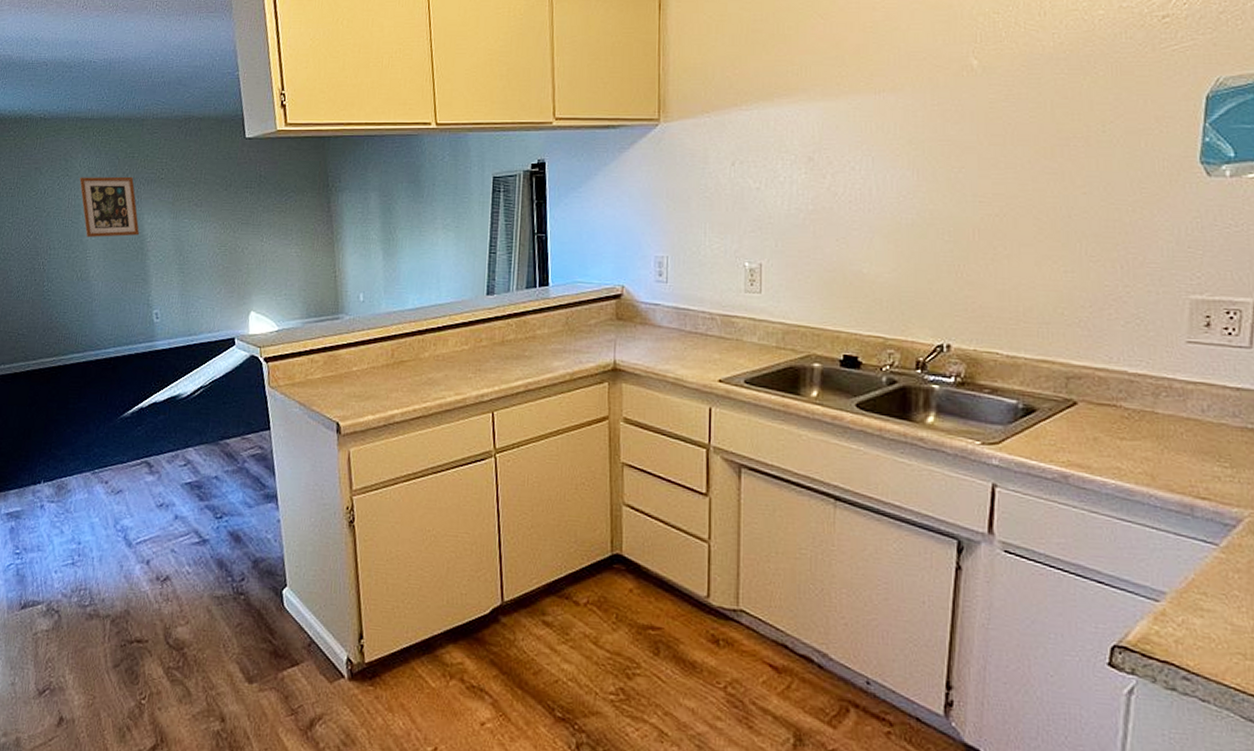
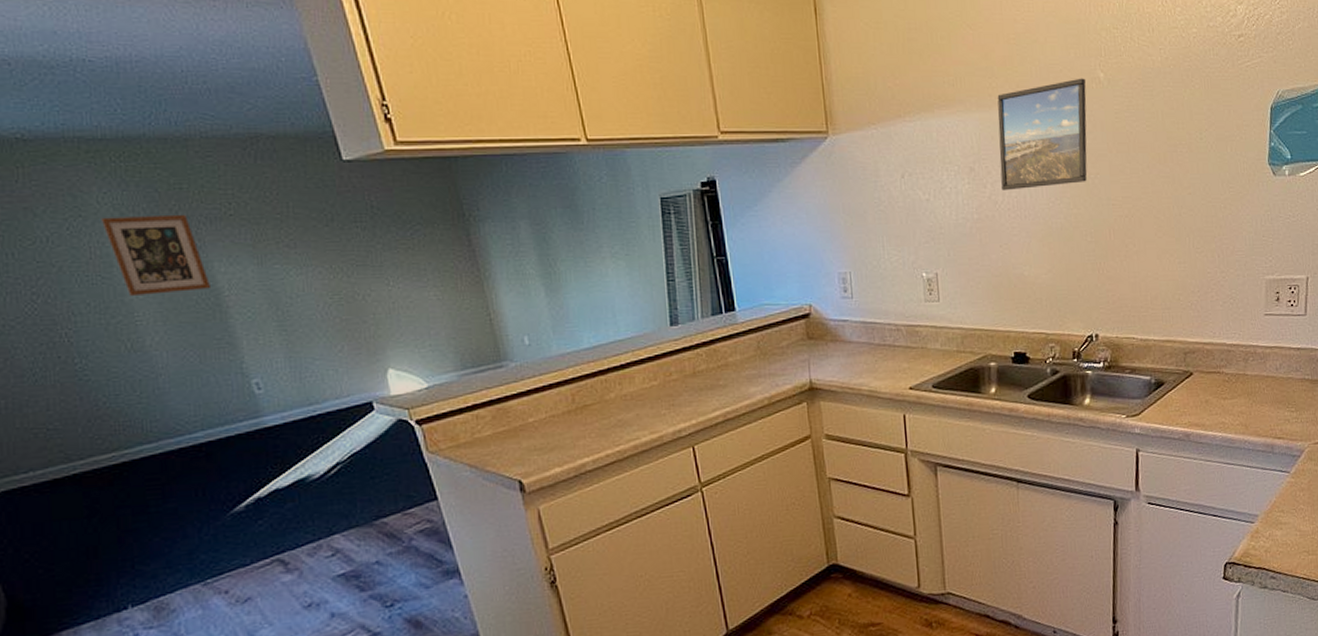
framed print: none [844,65,954,182] -> present [997,78,1087,191]

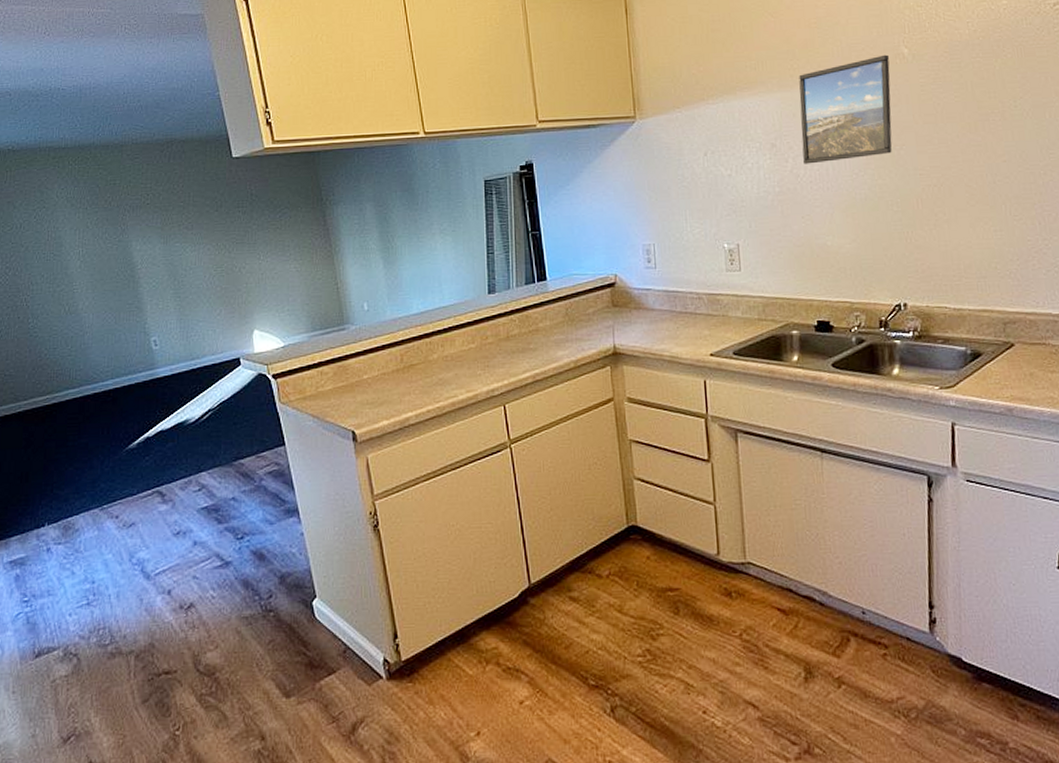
wall art: present [101,214,212,295] -> none [58,204,129,269]

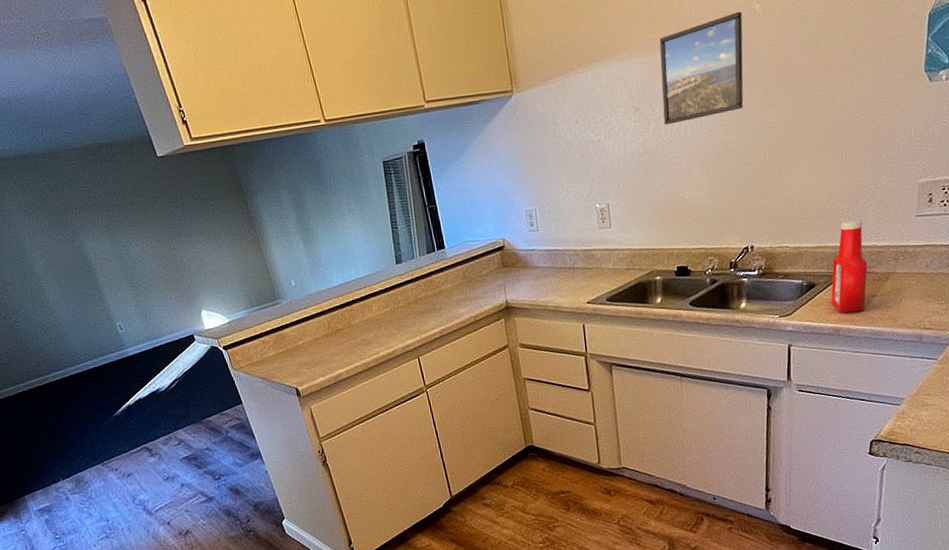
ketchup bottle: none [1000,283,1043,390] -> present [830,219,868,314]

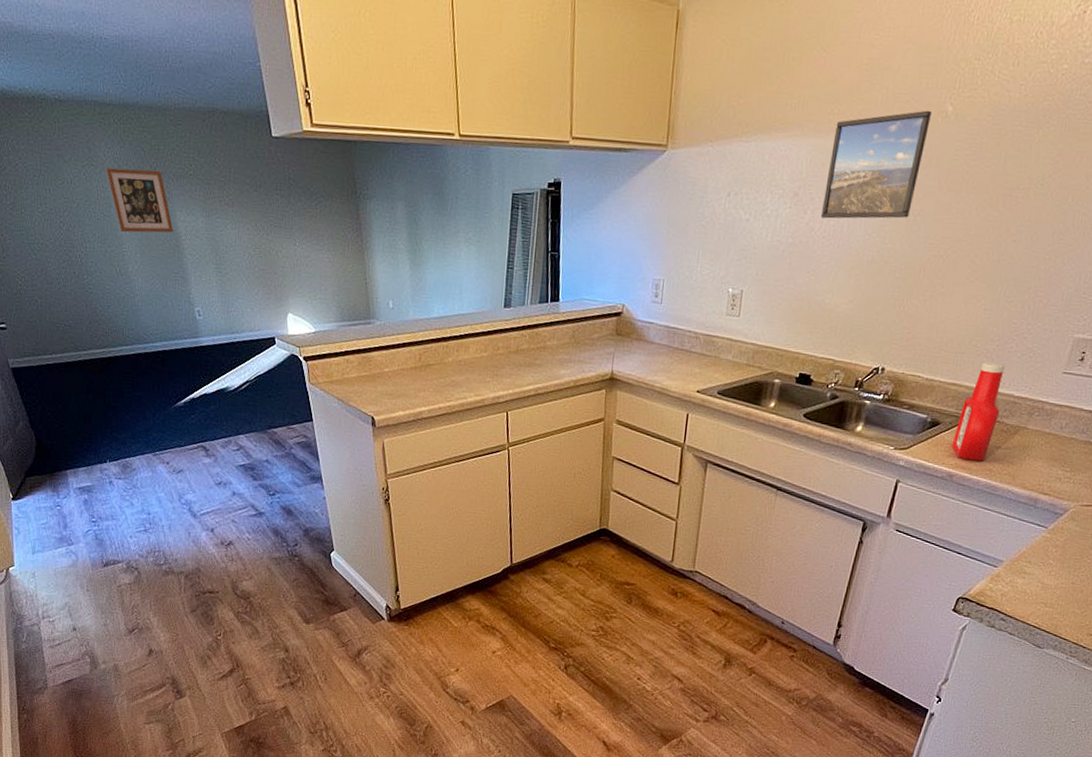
wall art: none [13,208,85,269] -> present [106,167,174,233]

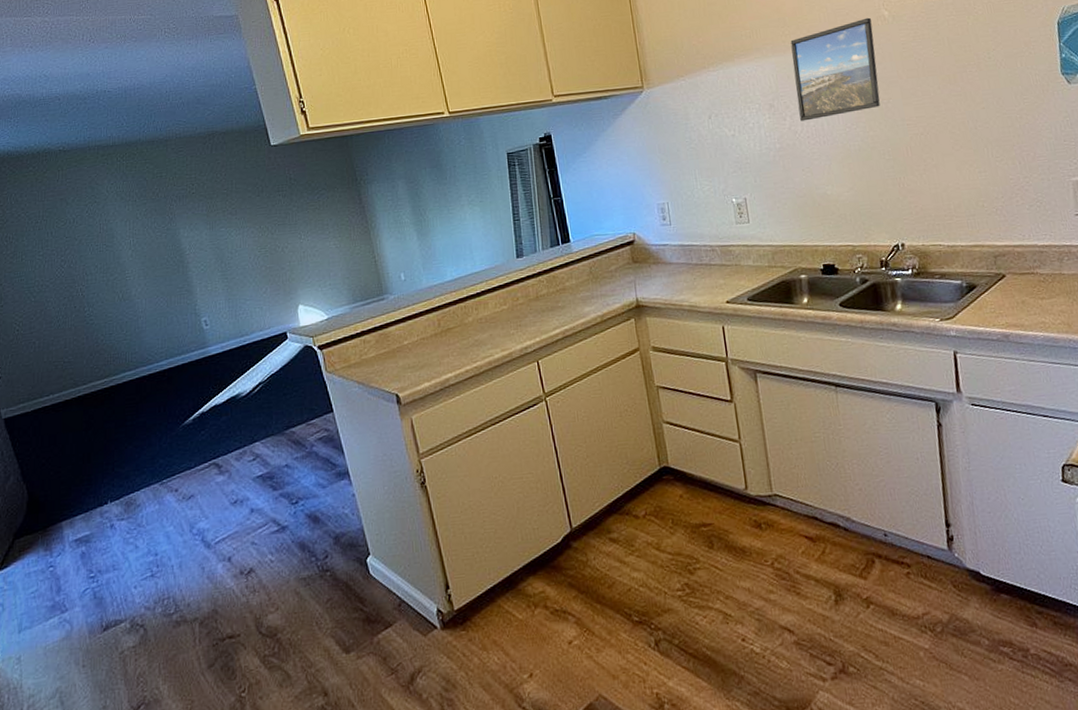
wall art: present [106,167,174,233] -> none [109,195,178,258]
ketchup bottle: present [951,362,1005,462] -> none [991,218,1034,318]

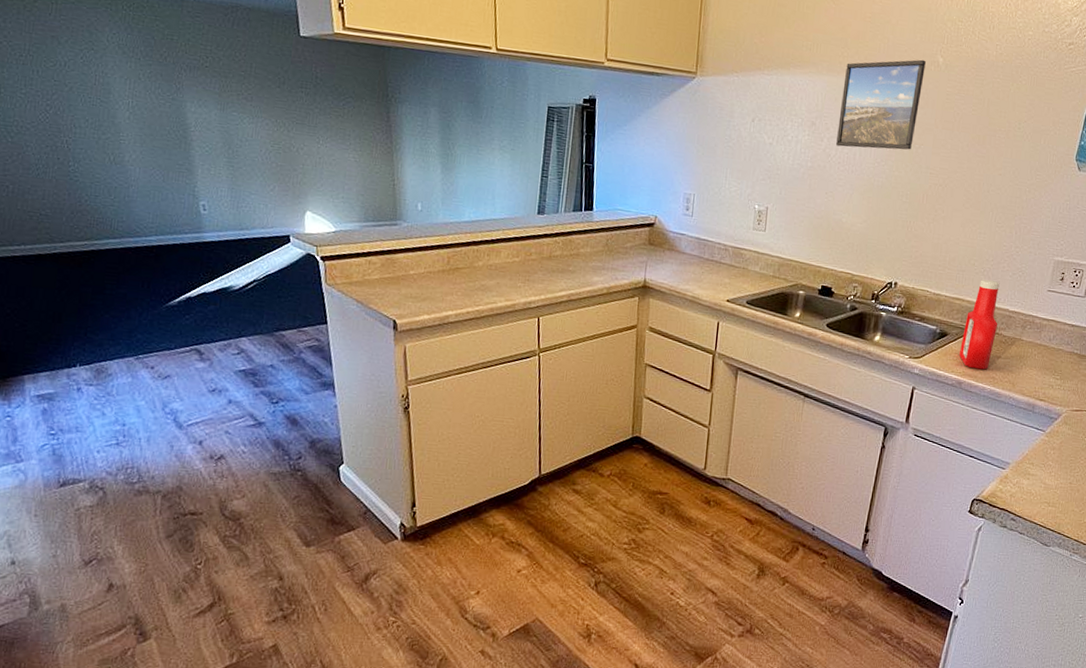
ketchup bottle: none [991,218,1034,318] -> present [958,280,1000,370]

